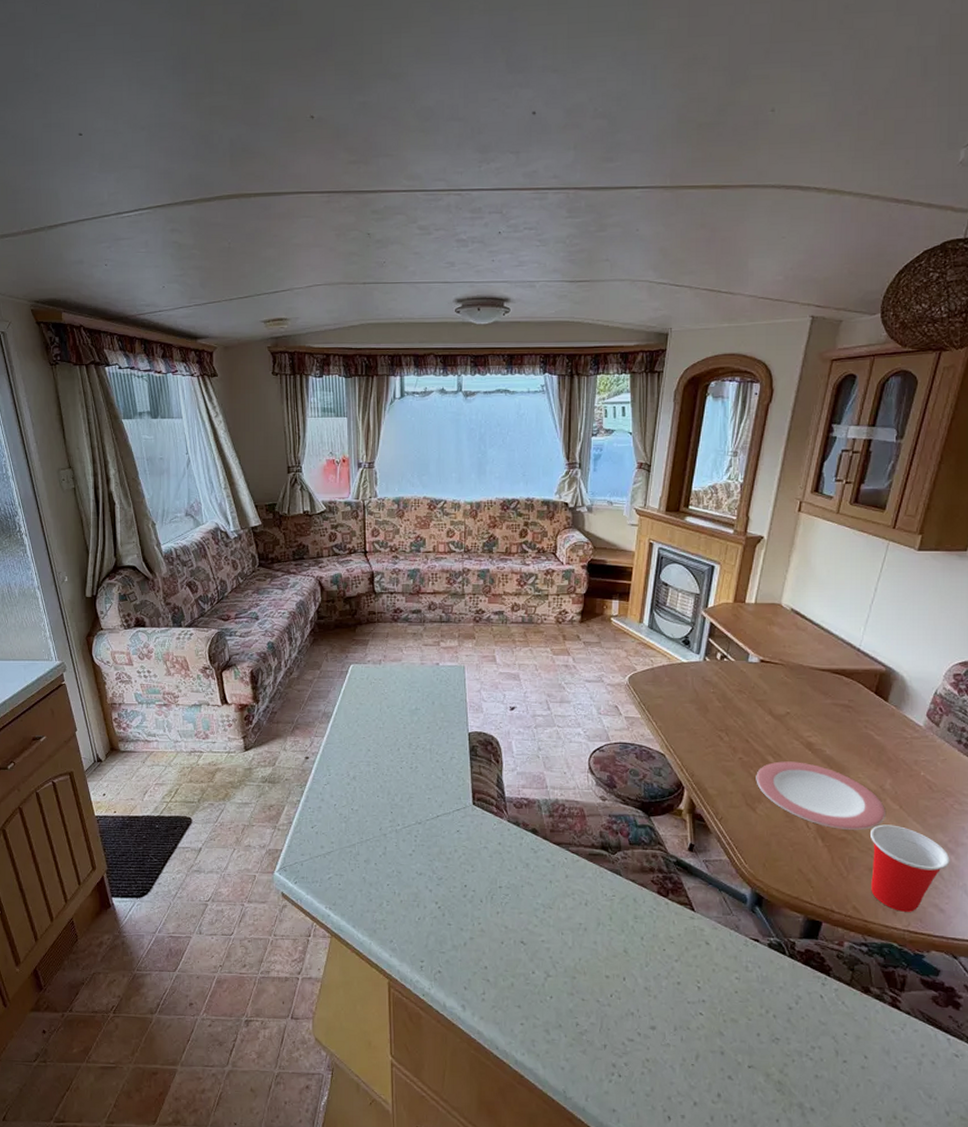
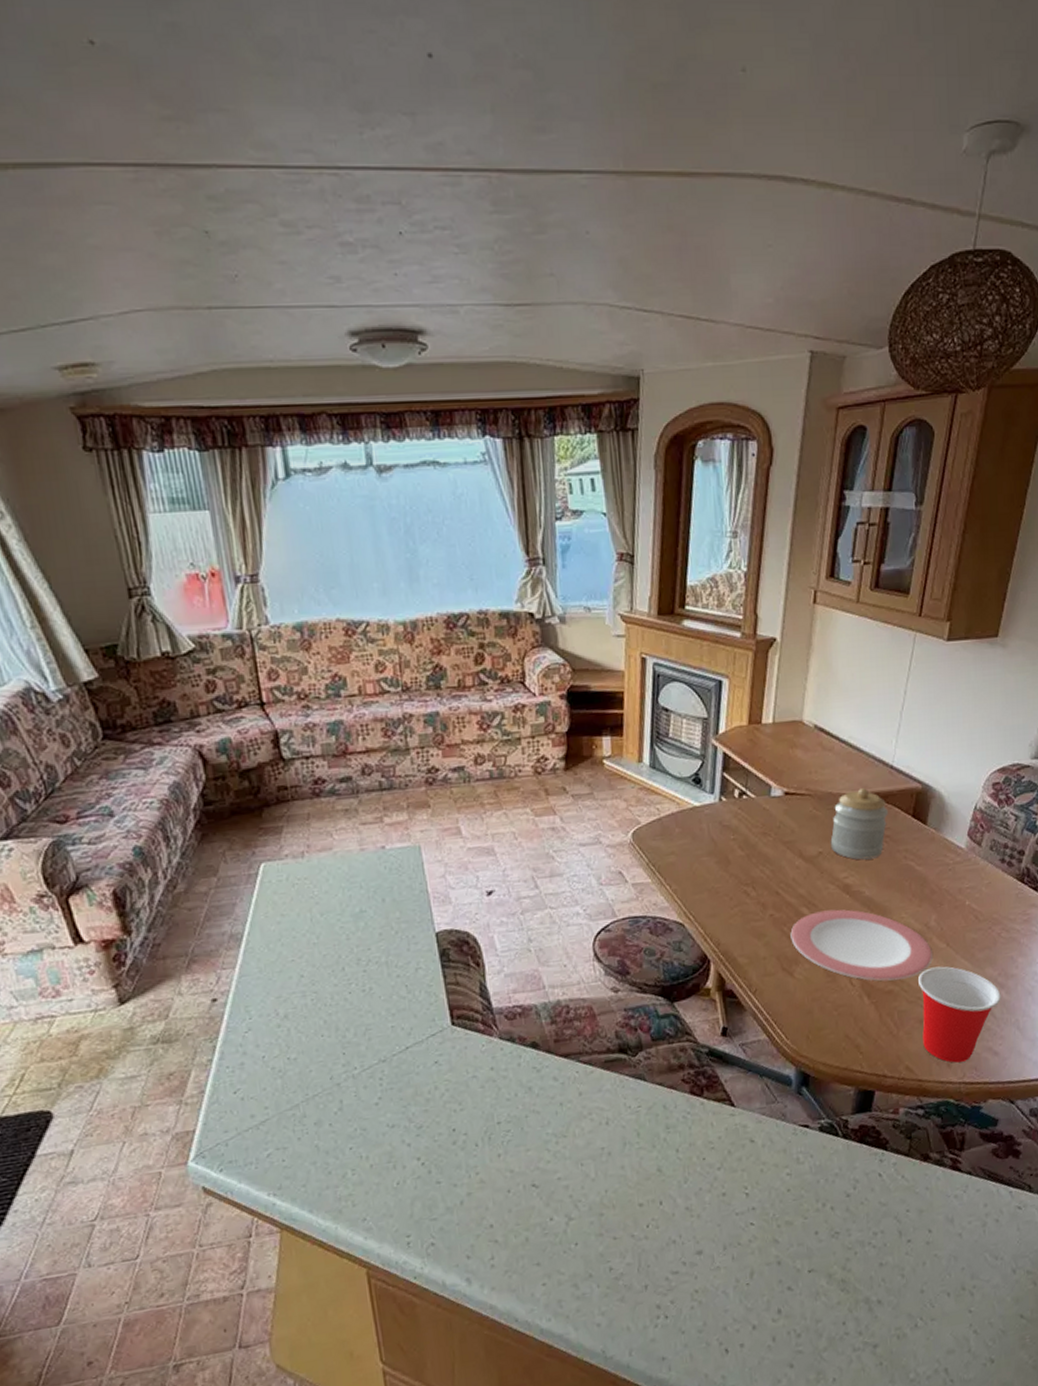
jar: none [798,664,852,724] -> present [830,788,888,860]

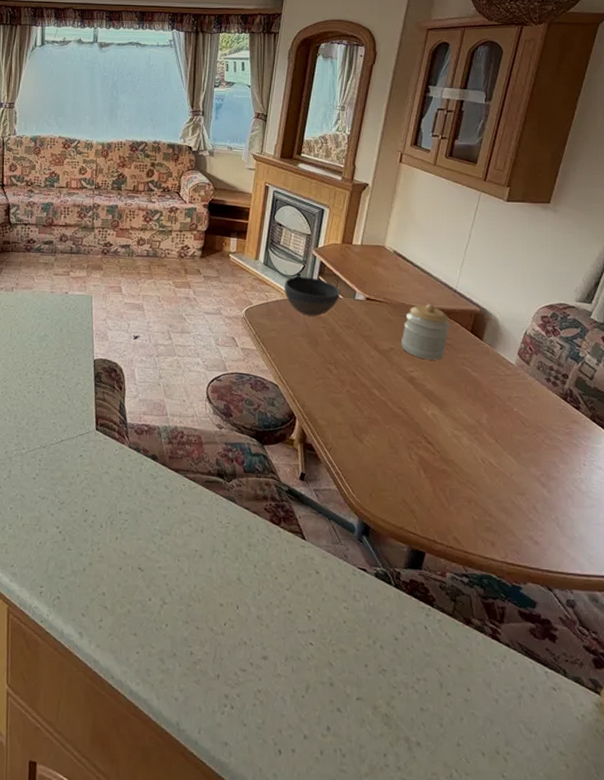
bowl: none [679,775,752,828] -> present [284,276,340,316]
plate: present [790,909,933,981] -> none [362,394,482,463]
cup: present [918,966,1001,1063] -> none [469,457,543,544]

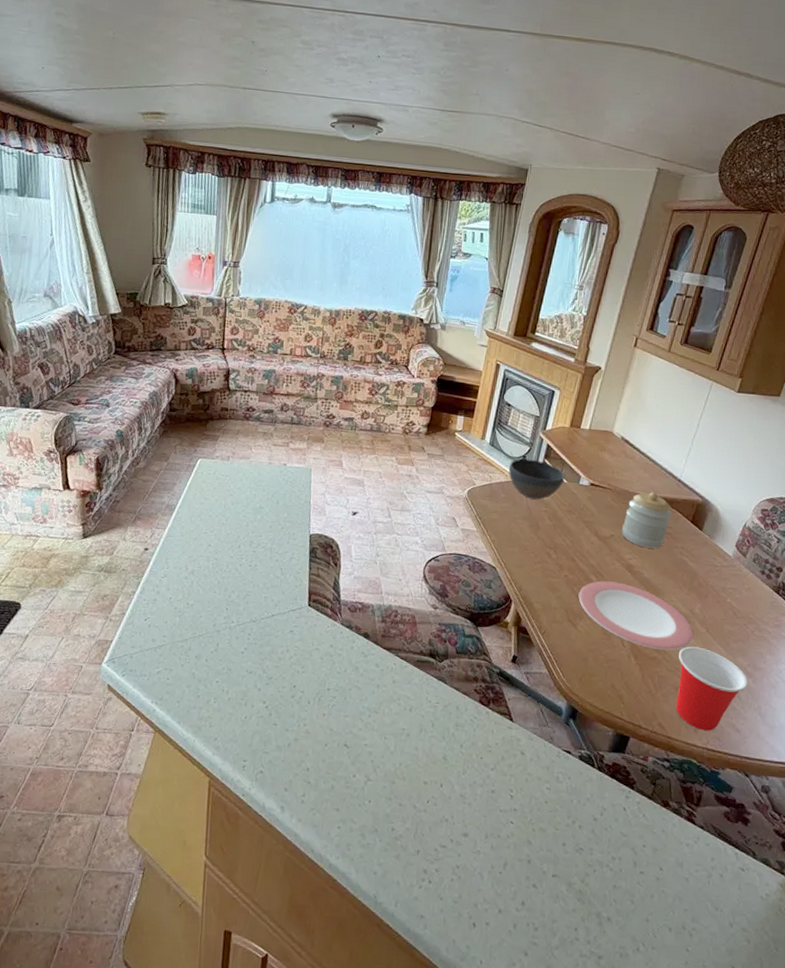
plate: none [362,394,482,463] -> present [578,581,694,651]
cup: none [469,457,543,544] -> present [676,646,748,731]

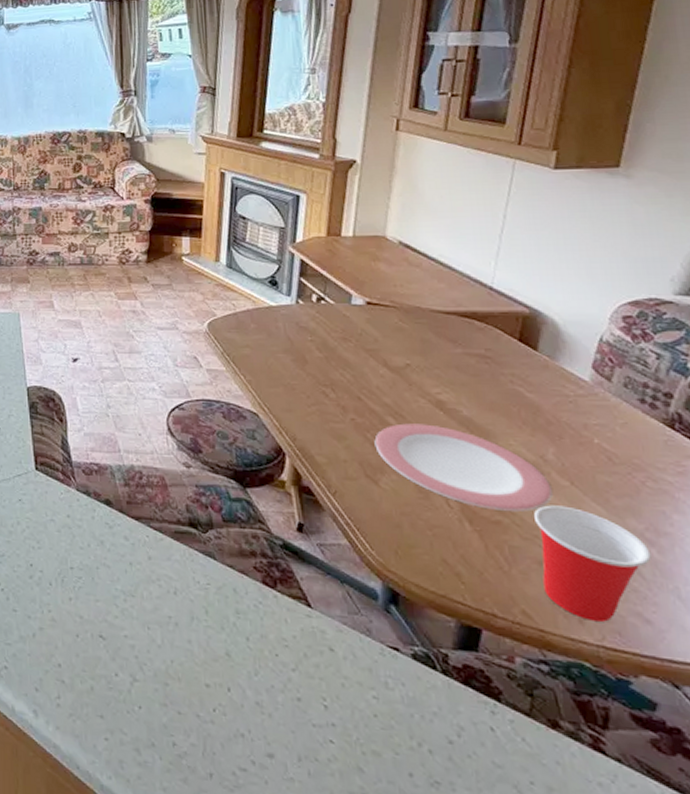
bowl: present [508,458,565,500] -> none [255,279,331,327]
jar: present [621,492,672,549] -> none [419,306,488,378]

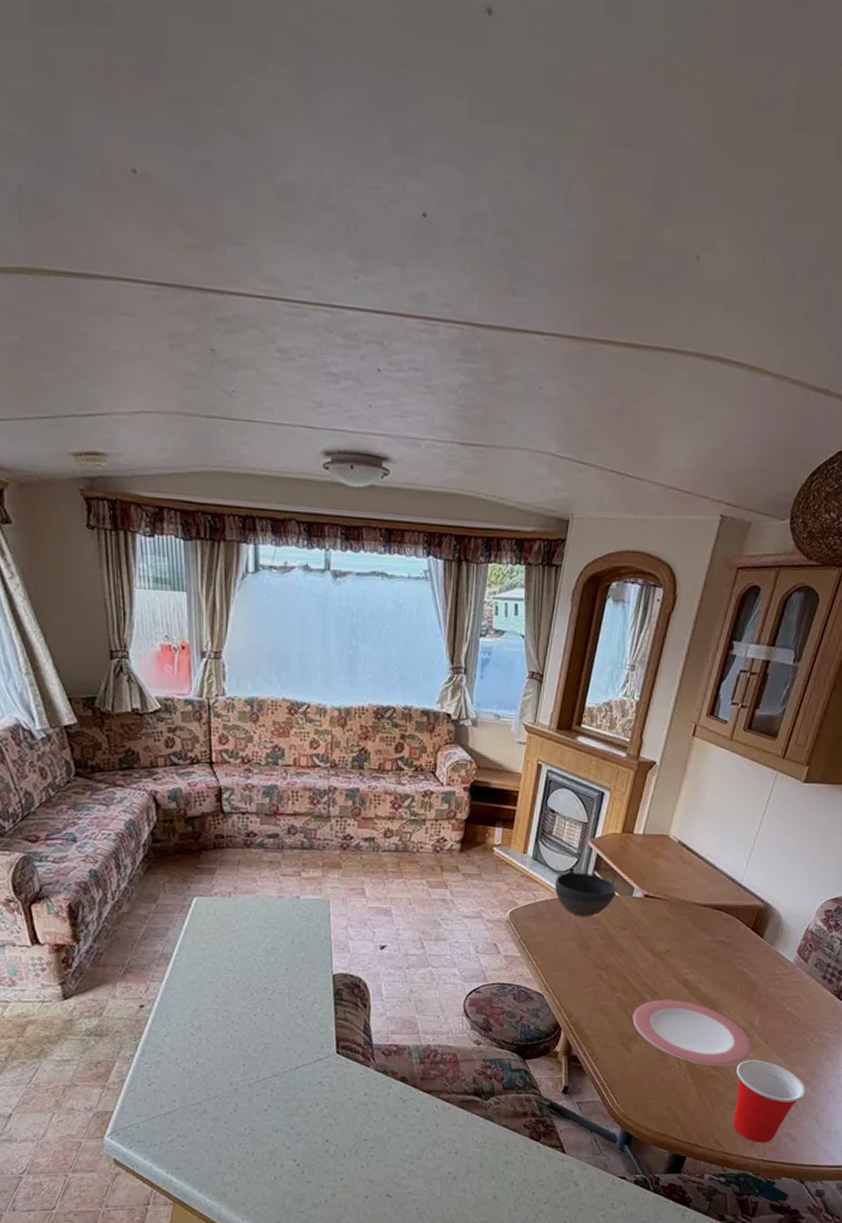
bowl: none [255,279,331,327] -> present [554,872,617,917]

